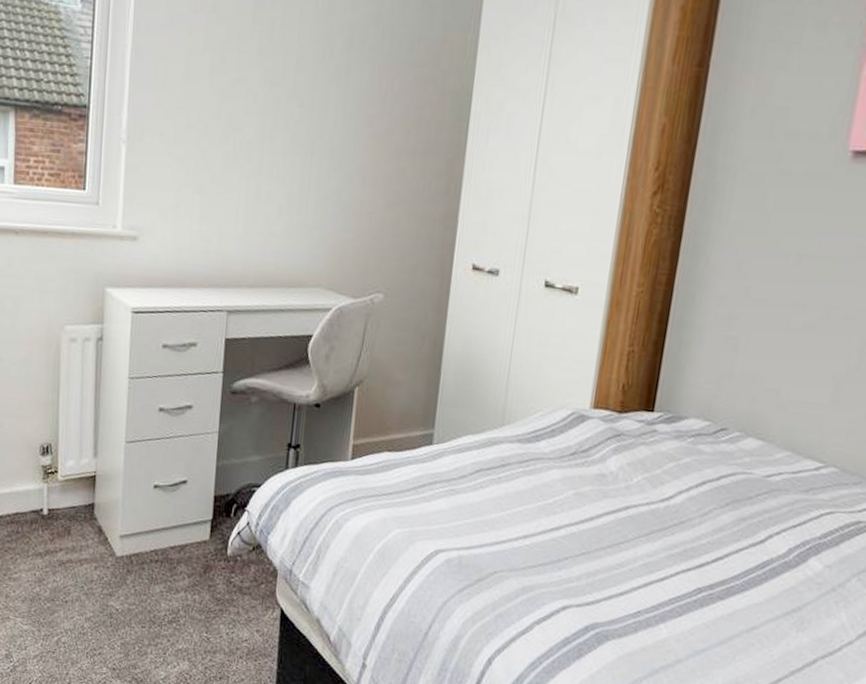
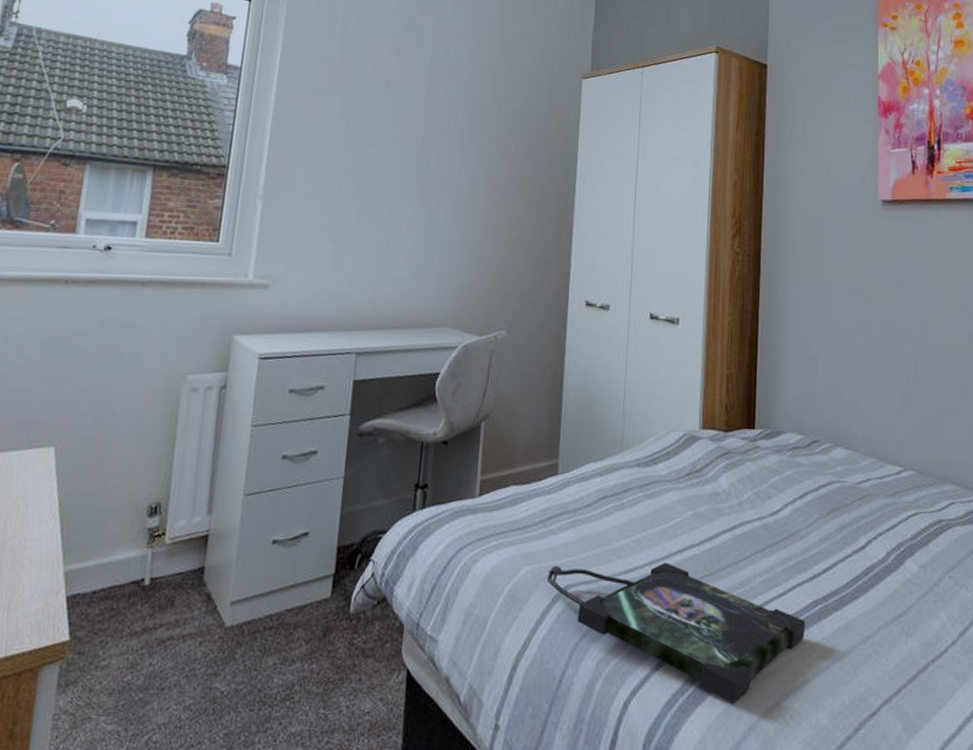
photo frame: none [417,530,686,672] -> present [546,562,806,704]

